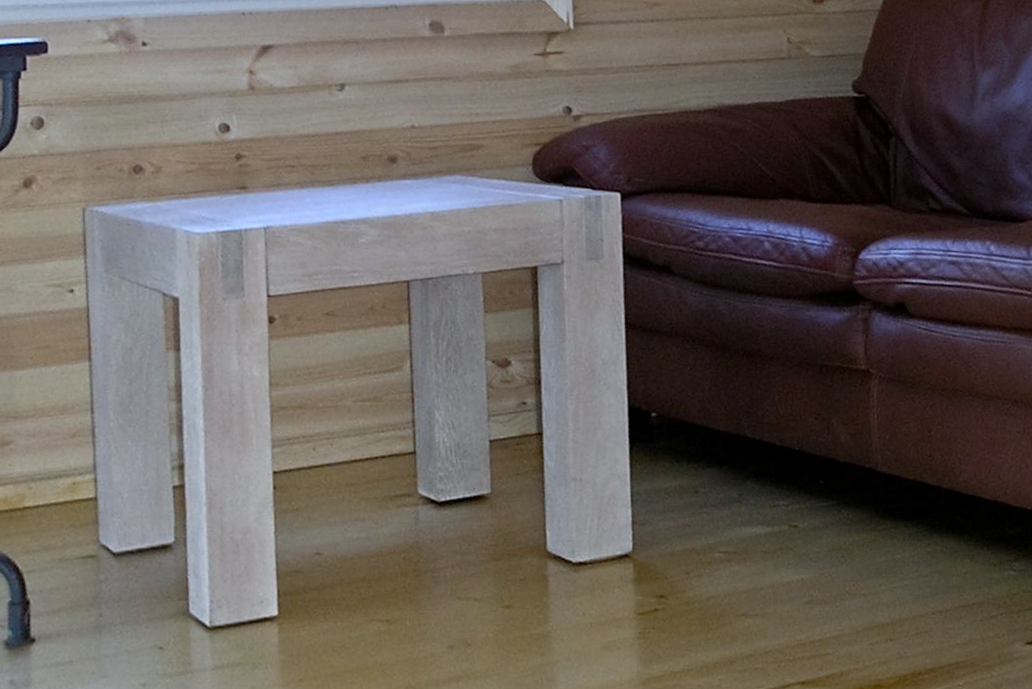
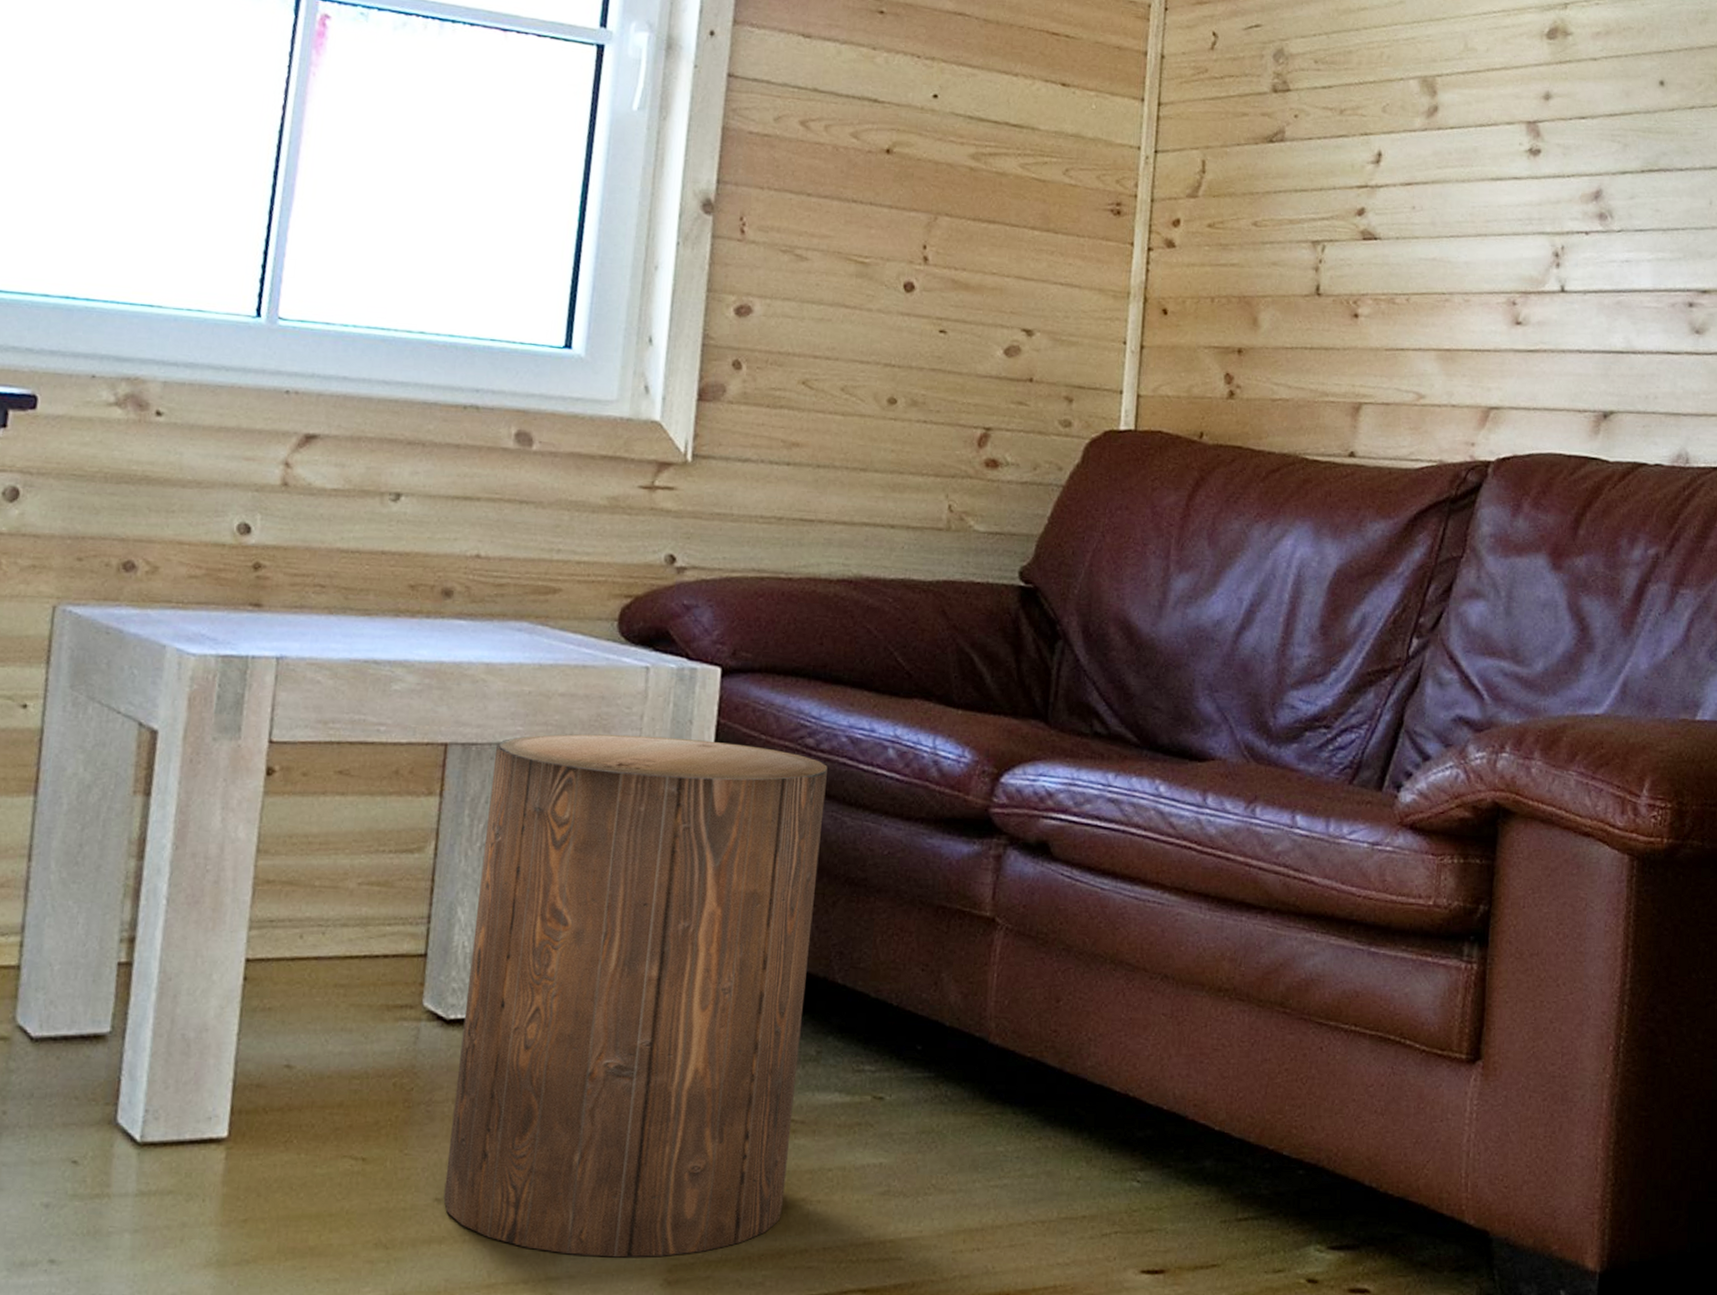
stool: none [448,253,728,680] -> present [443,733,828,1258]

